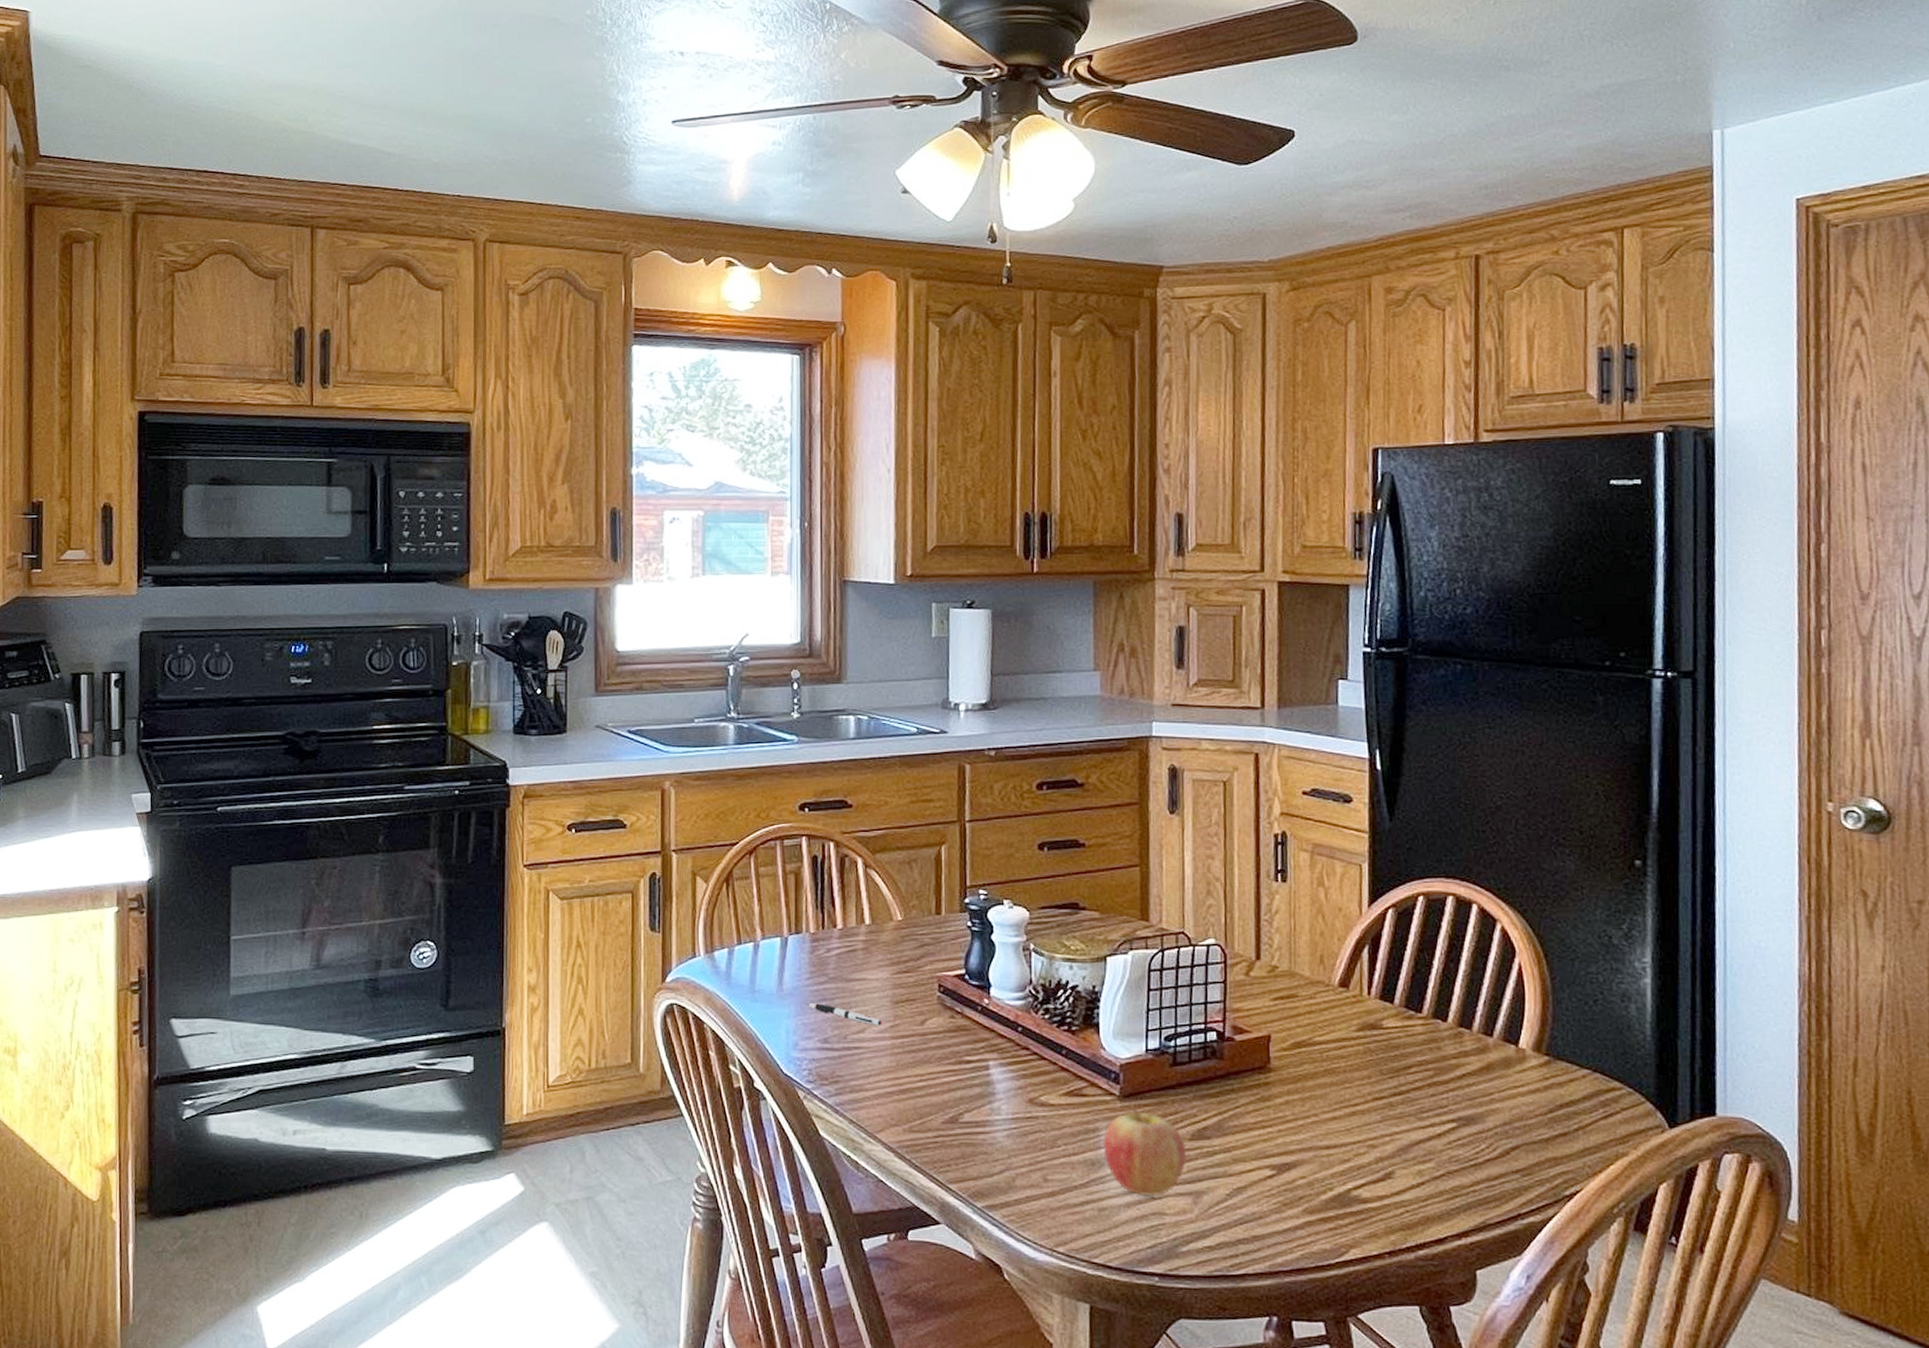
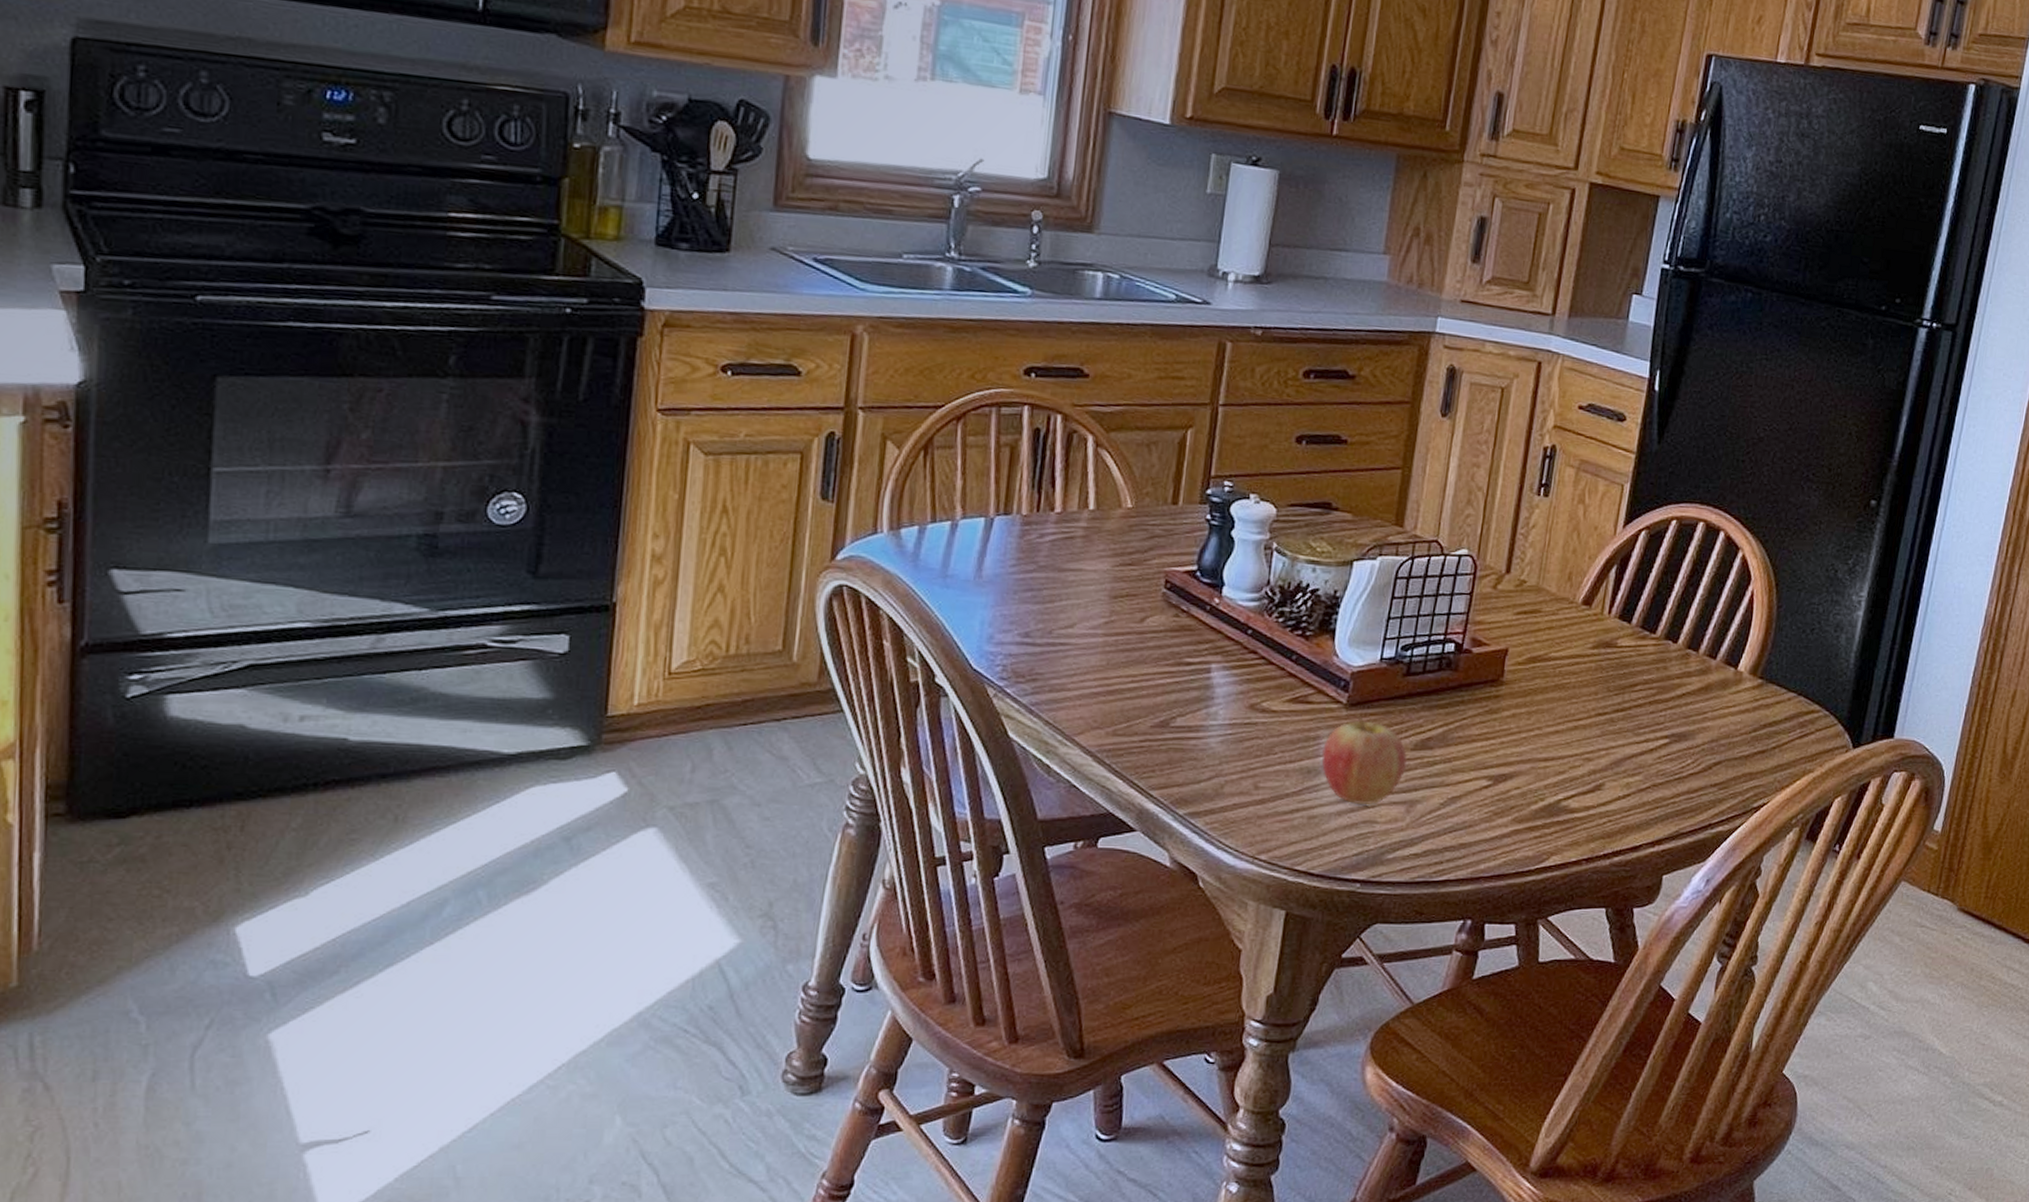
pen: present [807,1003,882,1026] -> none [1009,593,1096,621]

